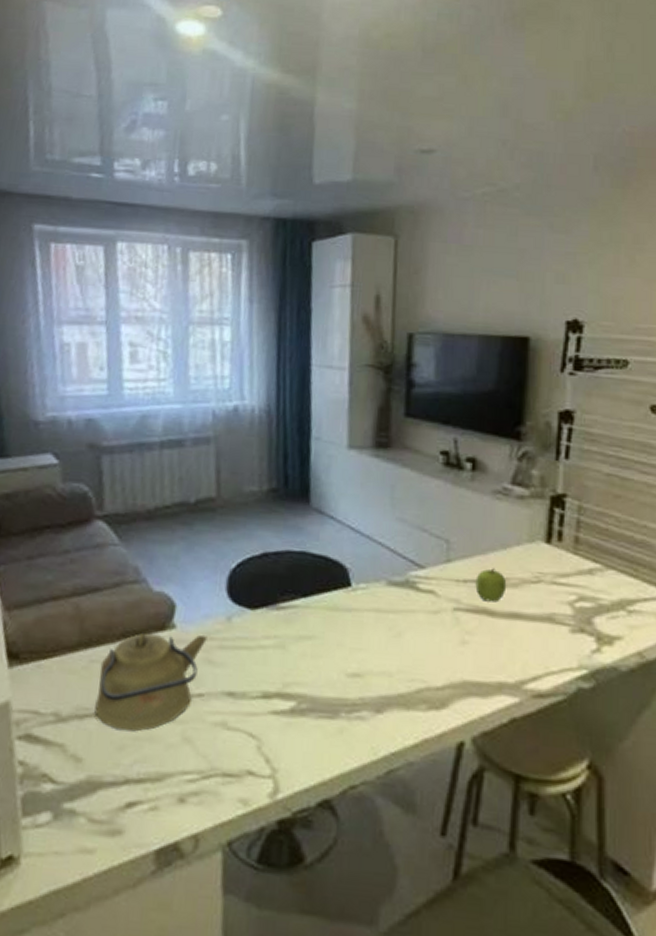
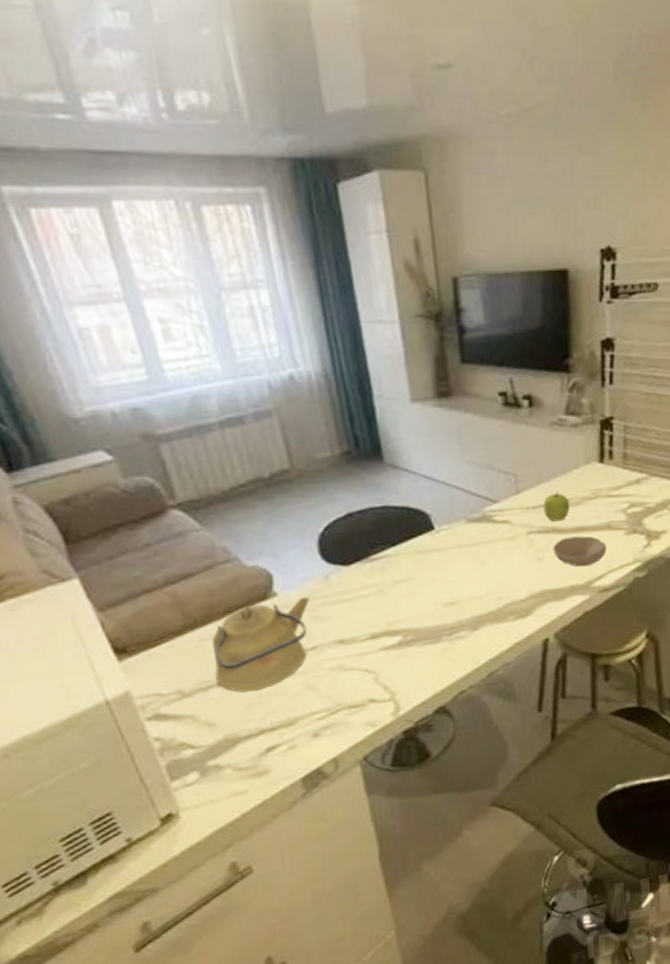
bowl: none [481,622,547,663] -> present [553,536,607,567]

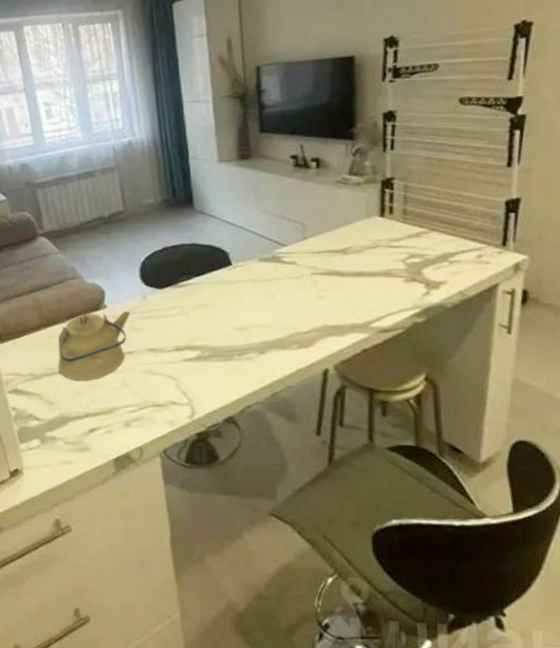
fruit: present [543,492,570,522] -> none [327,240,352,266]
bowl: present [553,536,607,567] -> none [334,280,387,308]

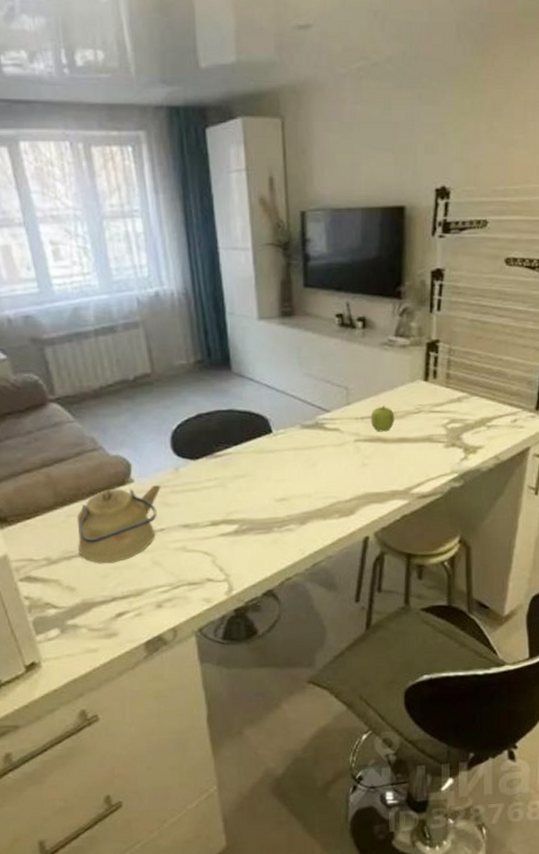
fruit: none [327,240,352,266] -> present [370,406,395,432]

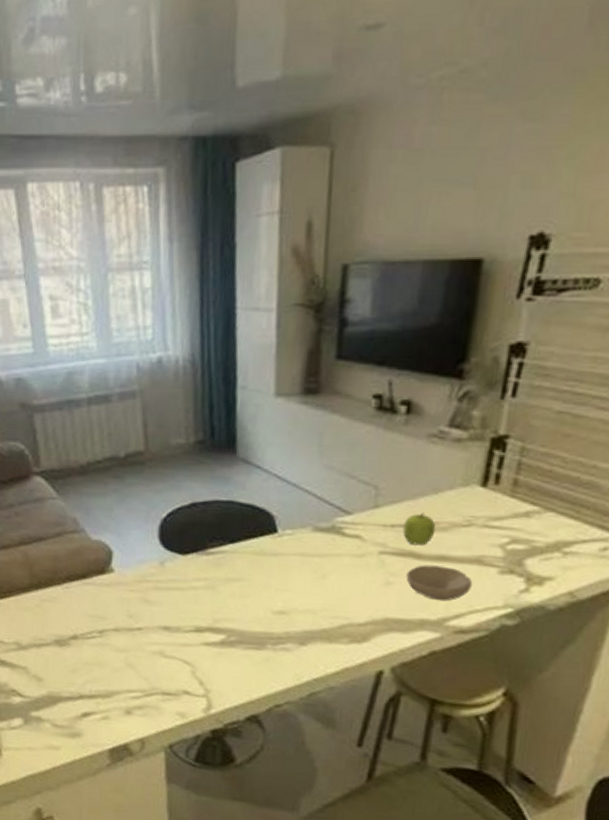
kettle: present [76,484,161,564] -> none [49,576,143,658]
bowl: none [377,446,427,474] -> present [406,564,473,602]

